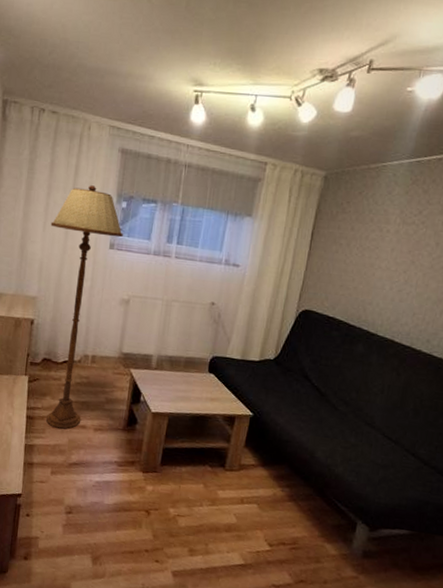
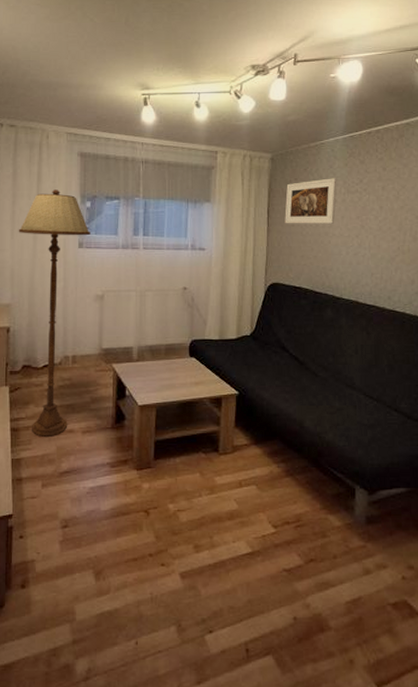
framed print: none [328,205,394,255] -> present [285,178,337,224]

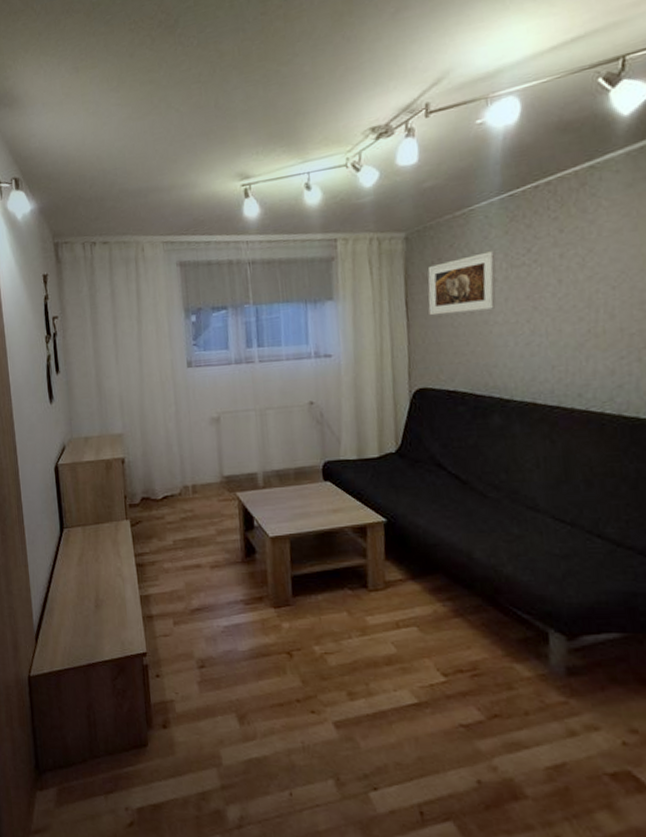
floor lamp: present [18,189,90,437] -> none [122,306,199,572]

